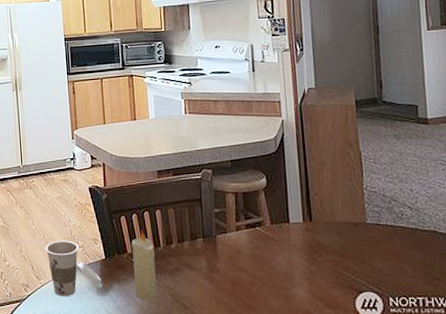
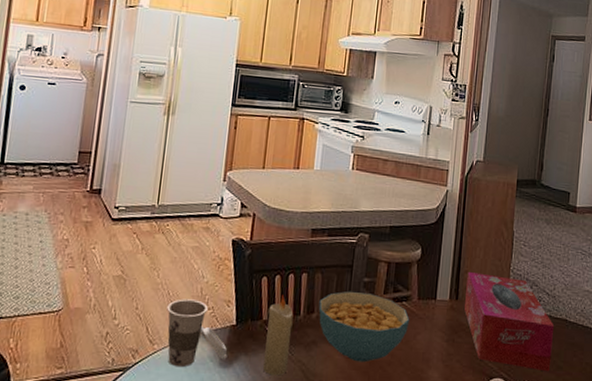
cereal bowl: none [176,222,266,284] -> present [319,291,410,363]
tissue box: none [318,194,426,283] -> present [464,272,555,372]

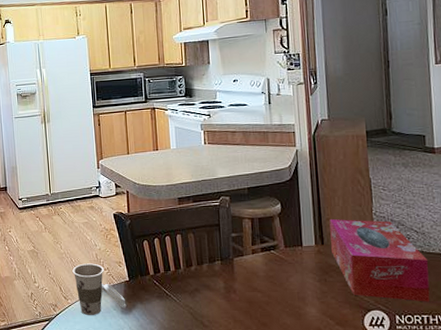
candle: present [263,294,294,376] -> none [153,253,177,319]
cereal bowl: present [319,291,410,363] -> none [195,245,281,304]

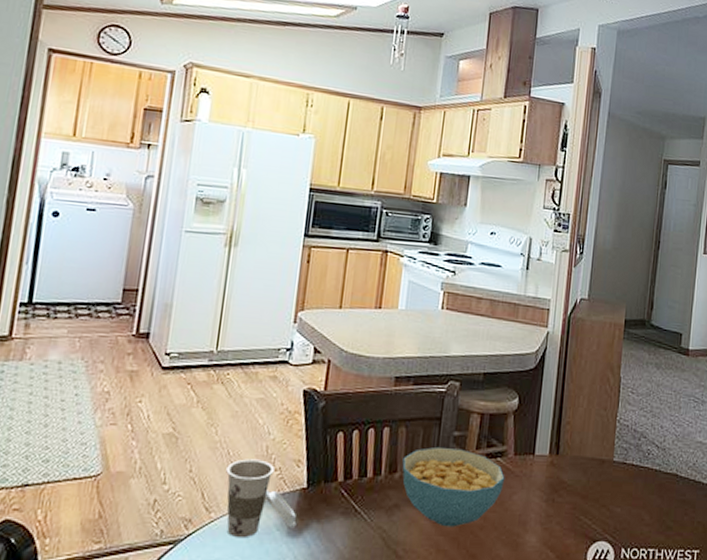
cereal bowl: none [195,245,281,304] -> present [402,446,505,527]
tissue box: present [329,219,431,302] -> none [566,423,664,533]

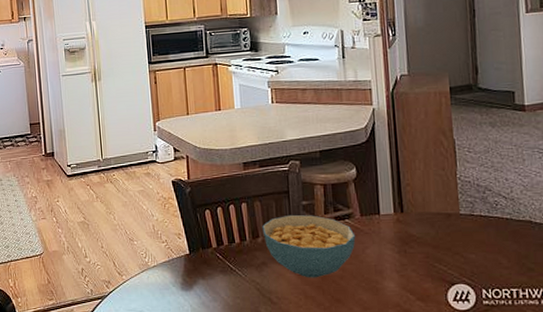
cup: present [226,459,297,539] -> none [127,235,187,293]

